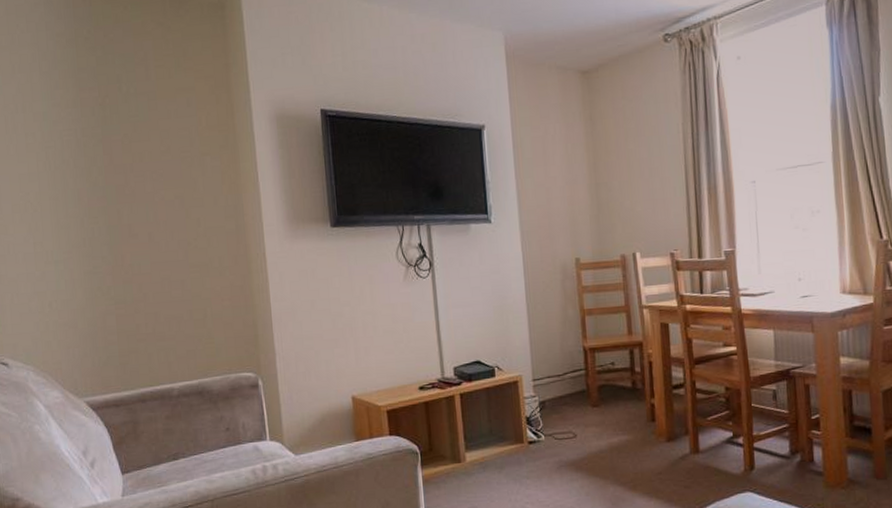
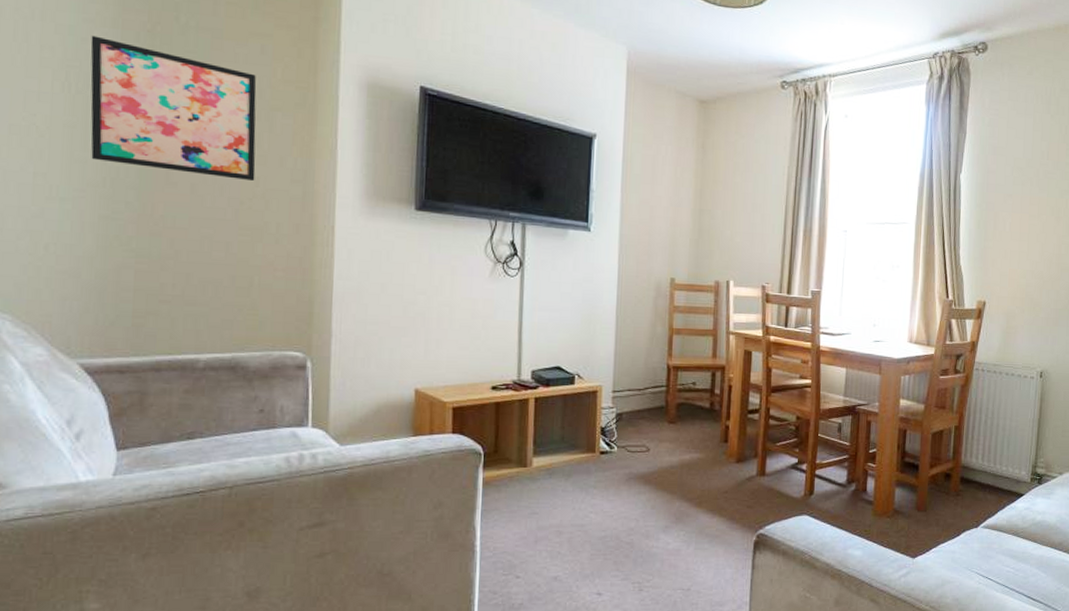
wall art: none [59,117,197,225] -> present [90,35,257,182]

